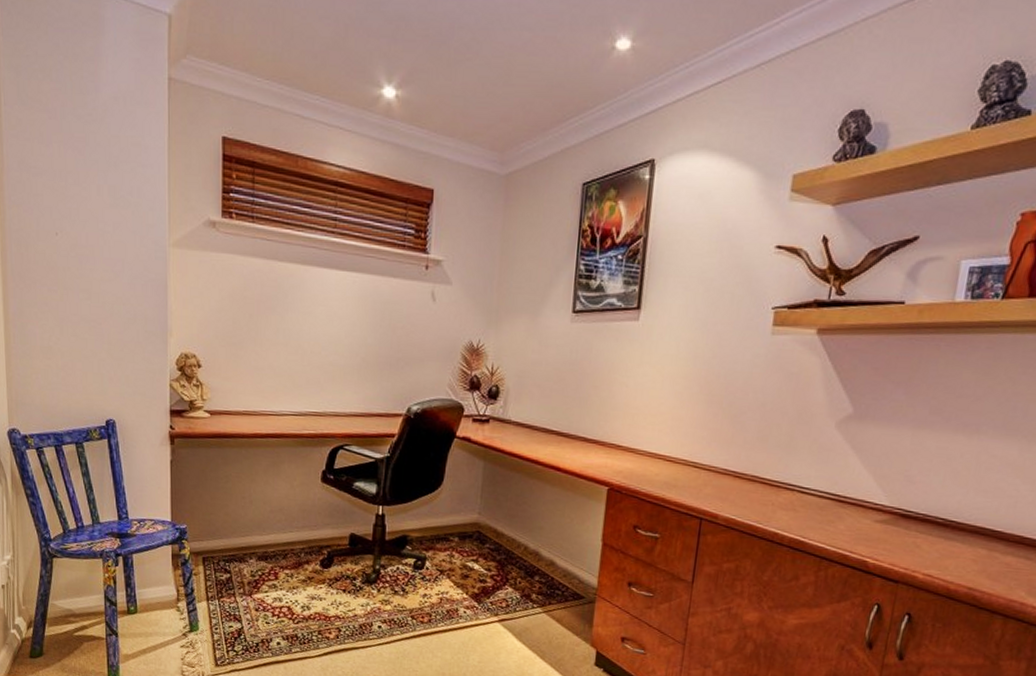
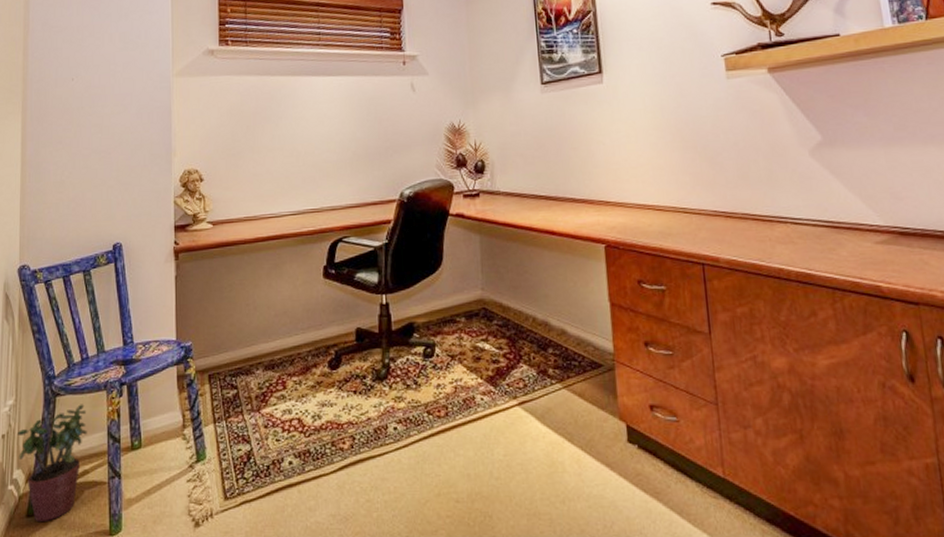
potted plant: none [16,567,85,664] -> present [17,404,87,523]

